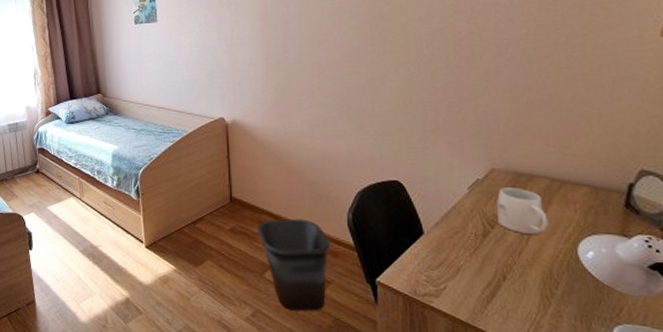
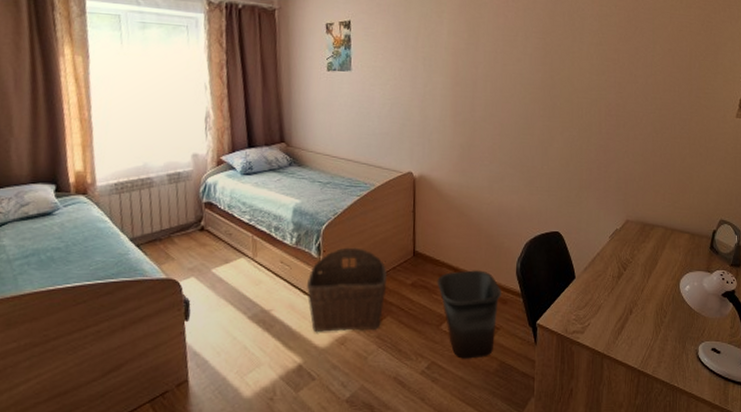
wicker basket: none [128,191,205,272] -> present [306,247,388,332]
mug: present [496,187,548,235] -> none [628,236,662,275]

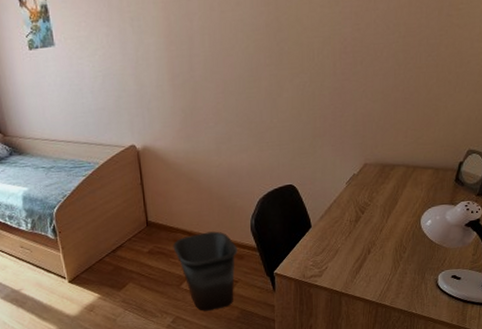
wicker basket: present [306,247,388,332] -> none [48,225,126,303]

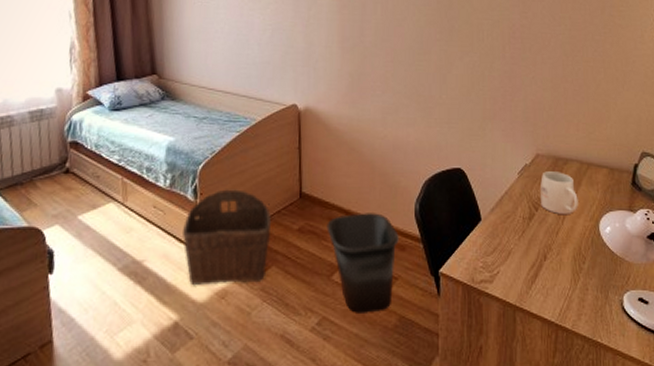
wicker basket: none [48,225,126,303] -> present [181,189,272,285]
mug: none [366,177,402,215] -> present [539,171,578,215]

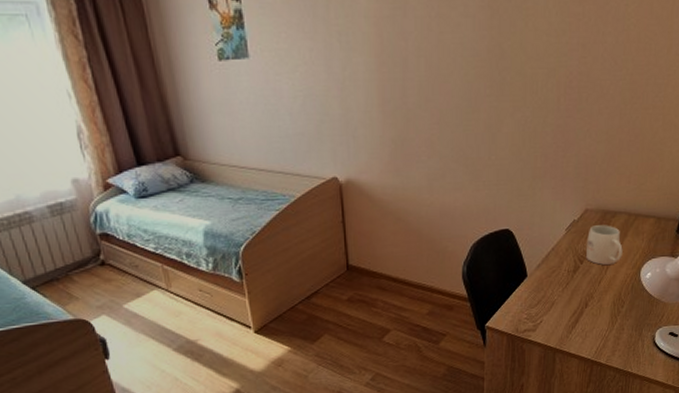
wicker basket: present [181,189,272,285] -> none [231,267,321,357]
waste bin: present [327,213,399,313] -> none [375,278,447,368]

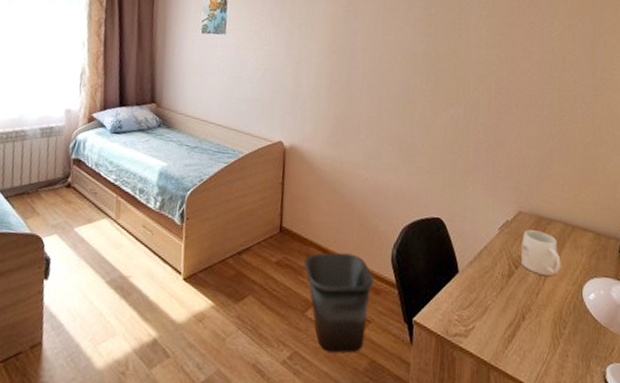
waste bin: none [375,278,447,368] -> present [304,252,374,353]

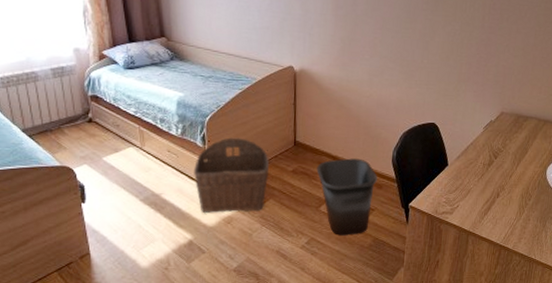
wicker basket: none [166,216,252,309] -> present [193,137,270,213]
mug: present [520,229,561,277] -> none [499,127,532,163]

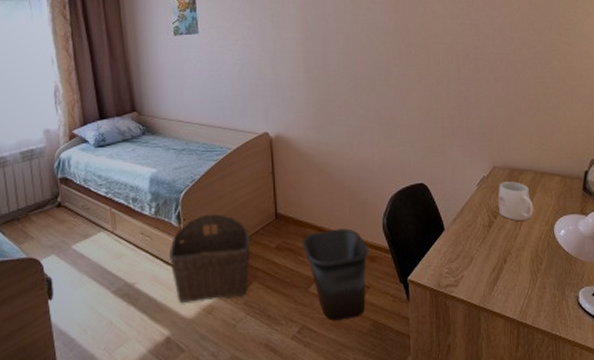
mug: none [499,127,532,163] -> present [497,182,534,222]

